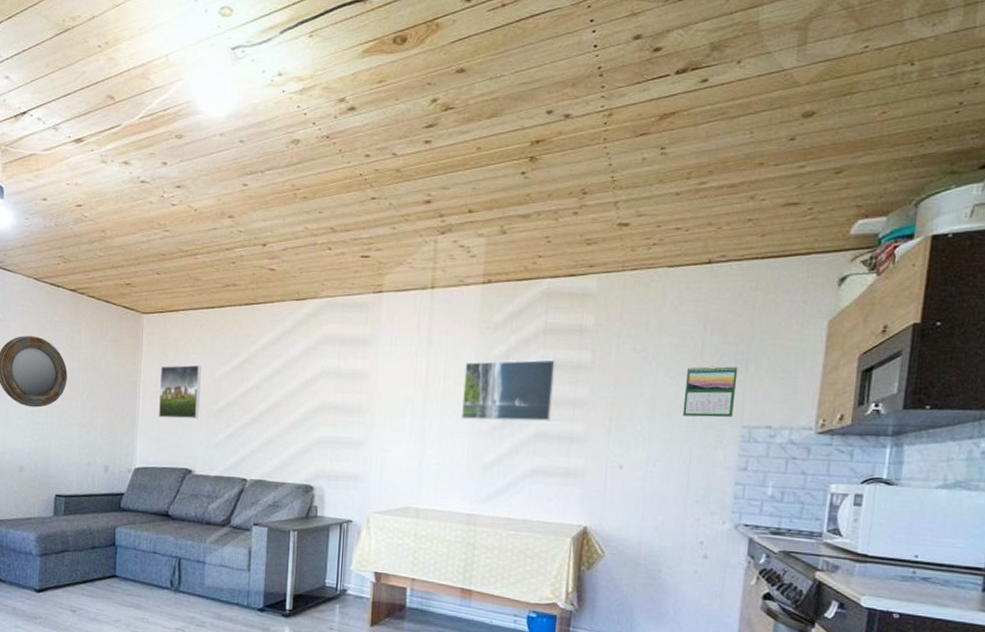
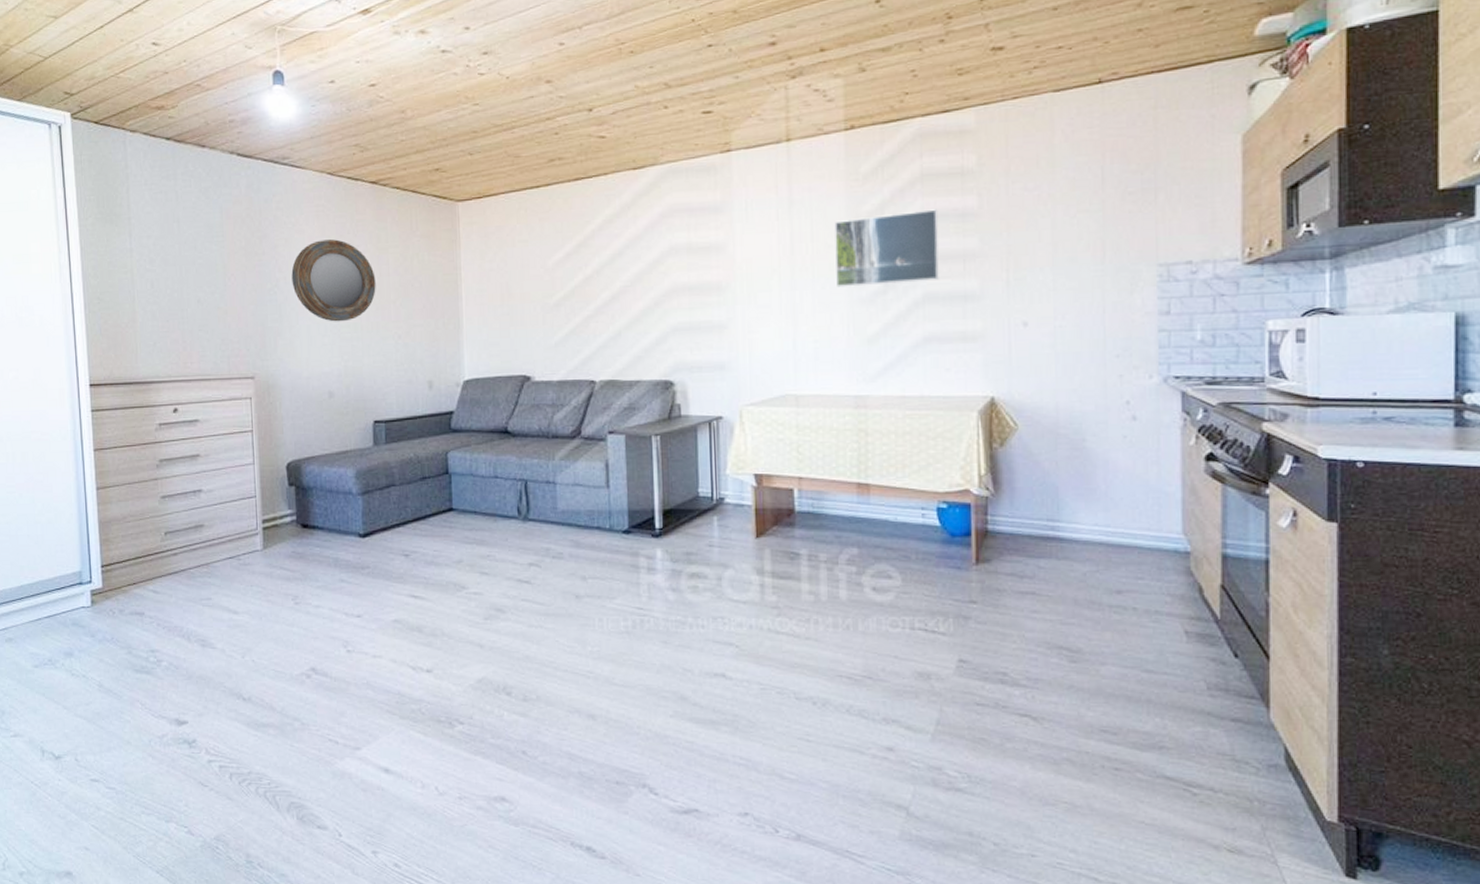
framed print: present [158,364,201,419] -> none [484,254,533,319]
calendar: present [682,366,738,418] -> none [1088,197,1147,259]

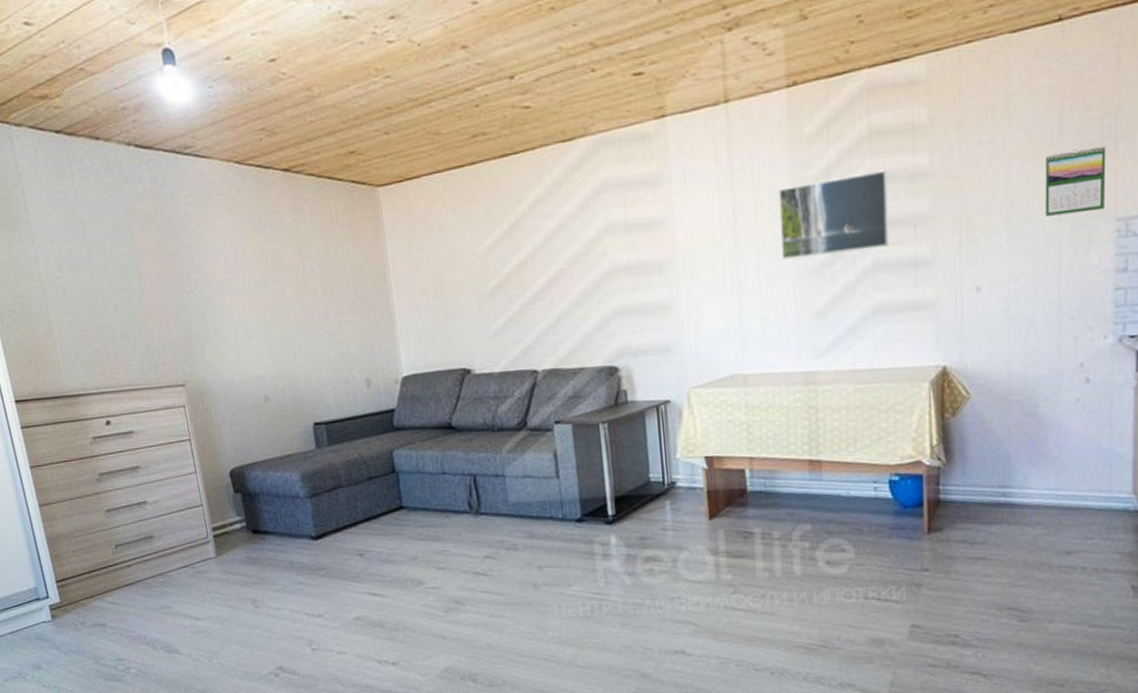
home mirror: present [291,239,376,322] -> none [209,234,302,323]
calendar: none [1088,197,1147,259] -> present [1045,146,1106,216]

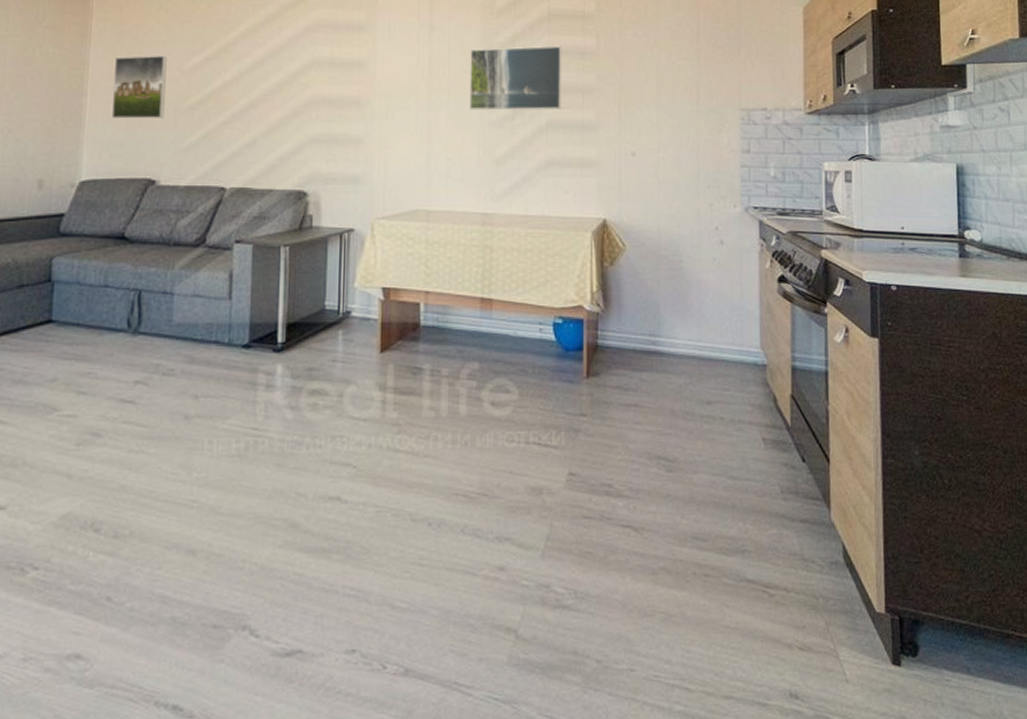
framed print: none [412,240,468,312] -> present [111,55,167,119]
calendar: present [1045,146,1106,216] -> none [686,50,732,101]

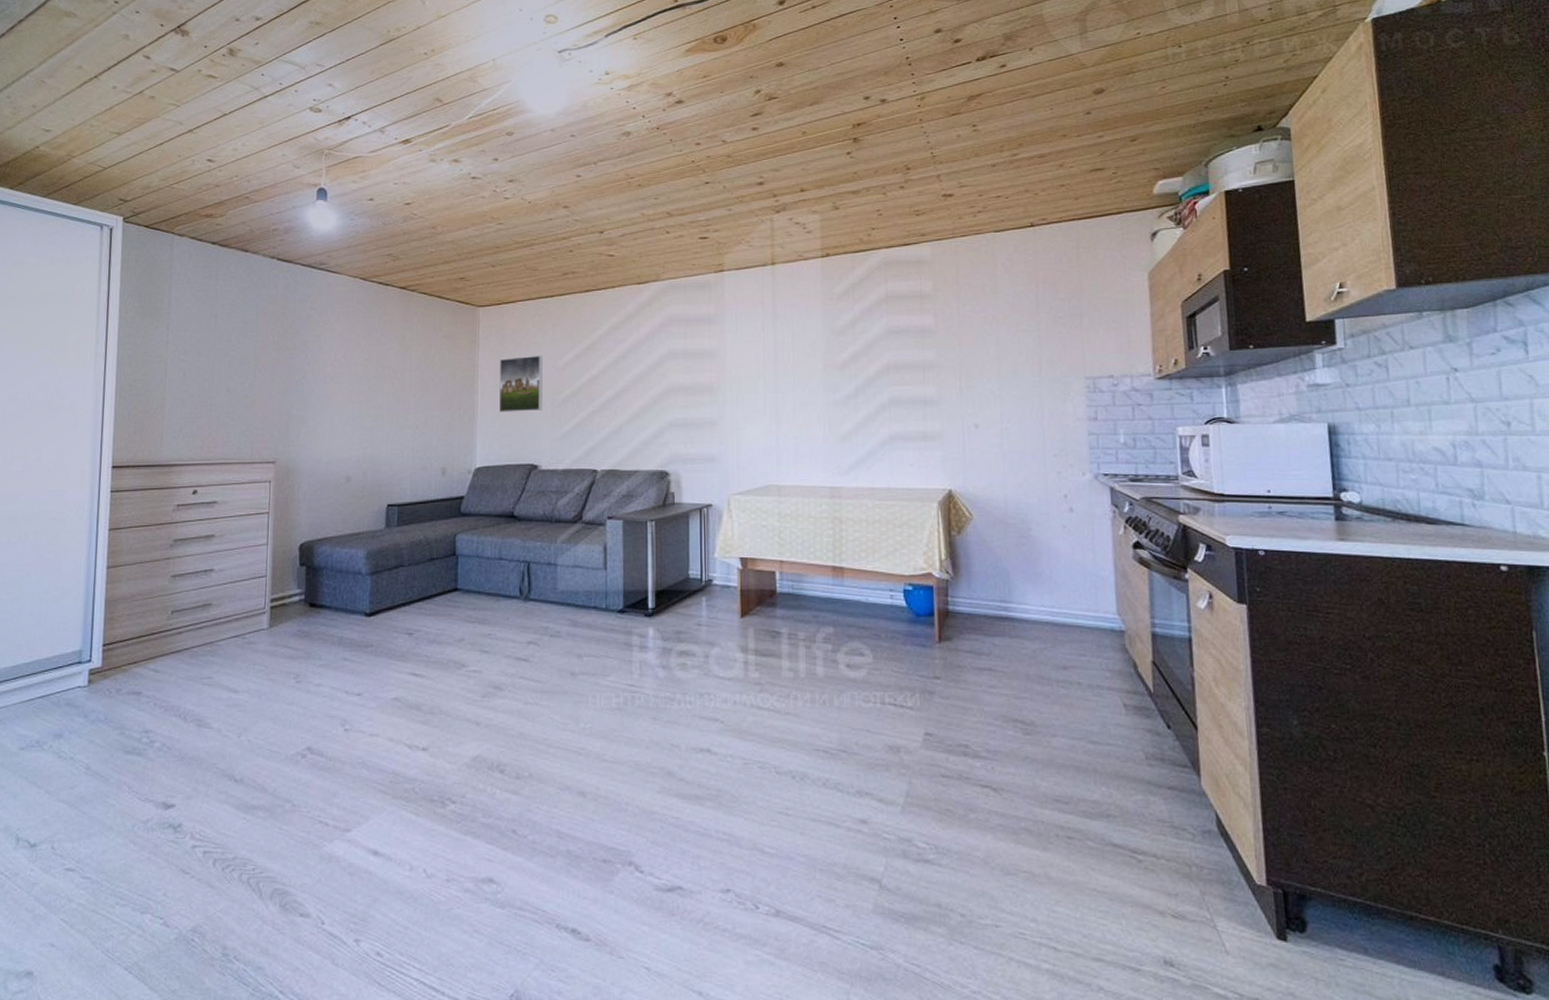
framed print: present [470,46,562,111] -> none [813,326,902,391]

